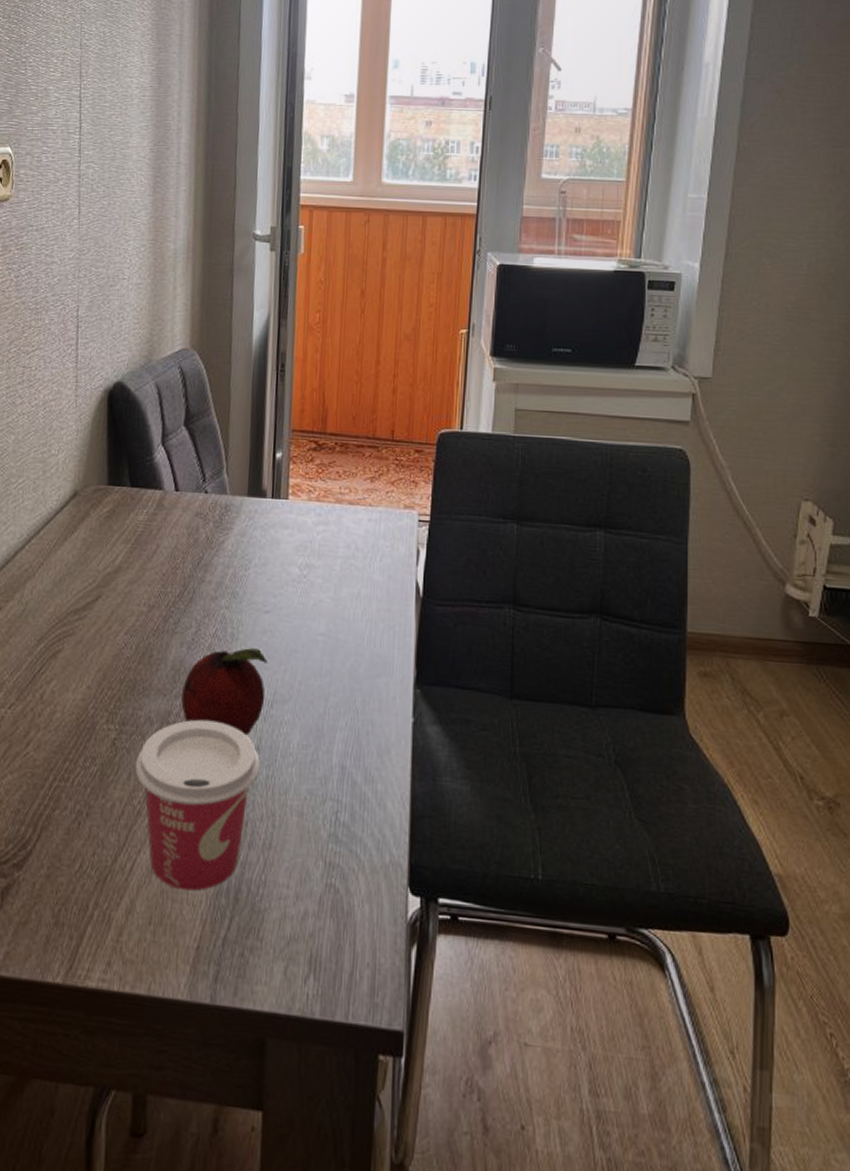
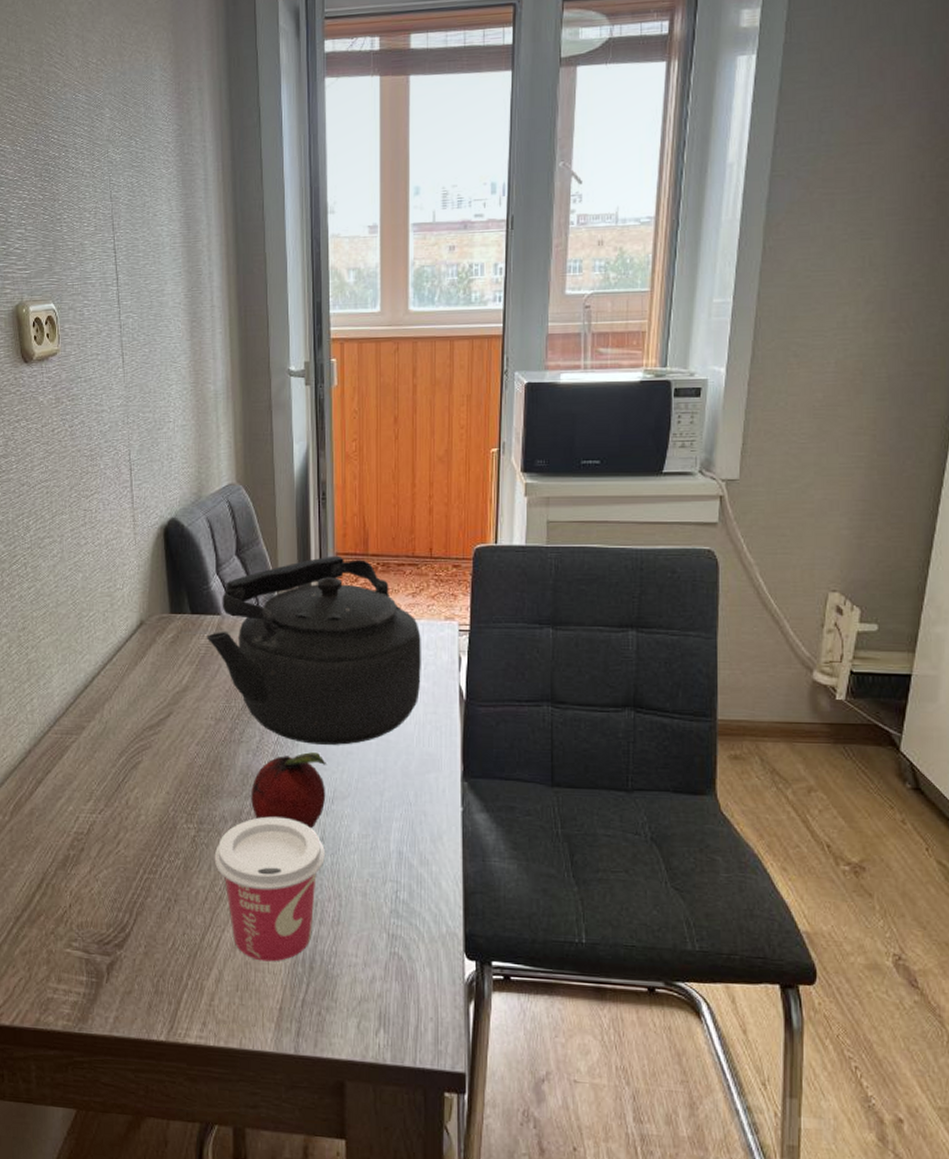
kettle: none [145,432,378,642] -> present [206,555,421,745]

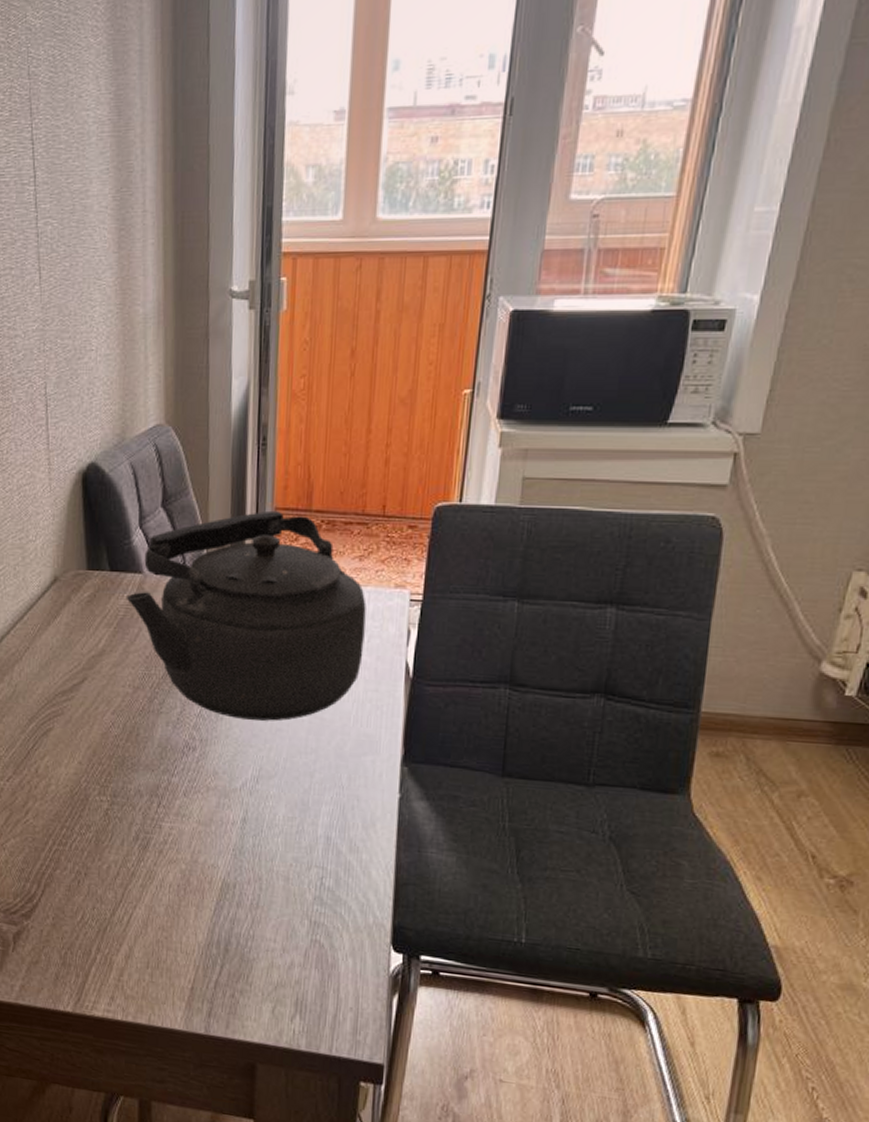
cup: present [214,816,325,962] -> none [127,793,247,942]
fruit: present [251,752,328,829] -> none [169,727,254,808]

